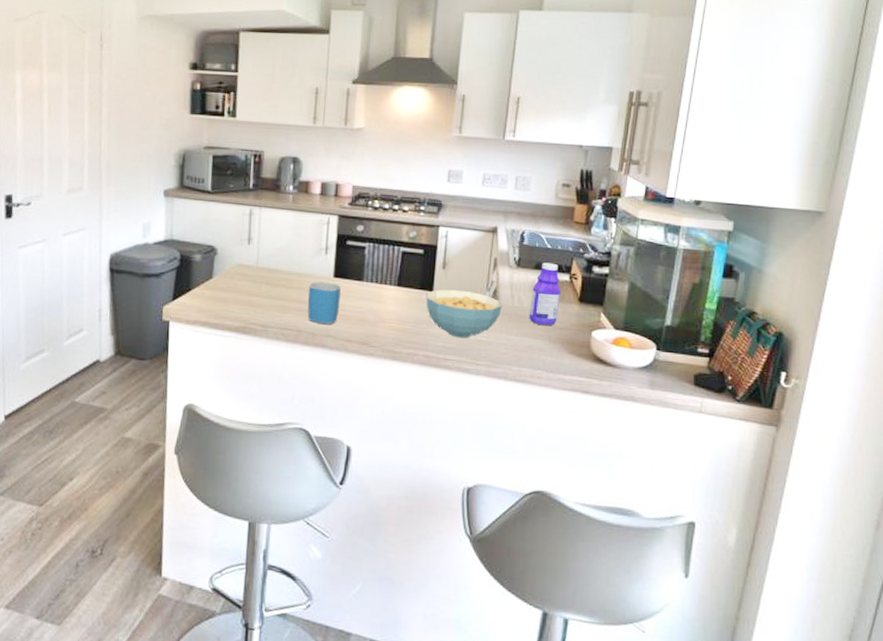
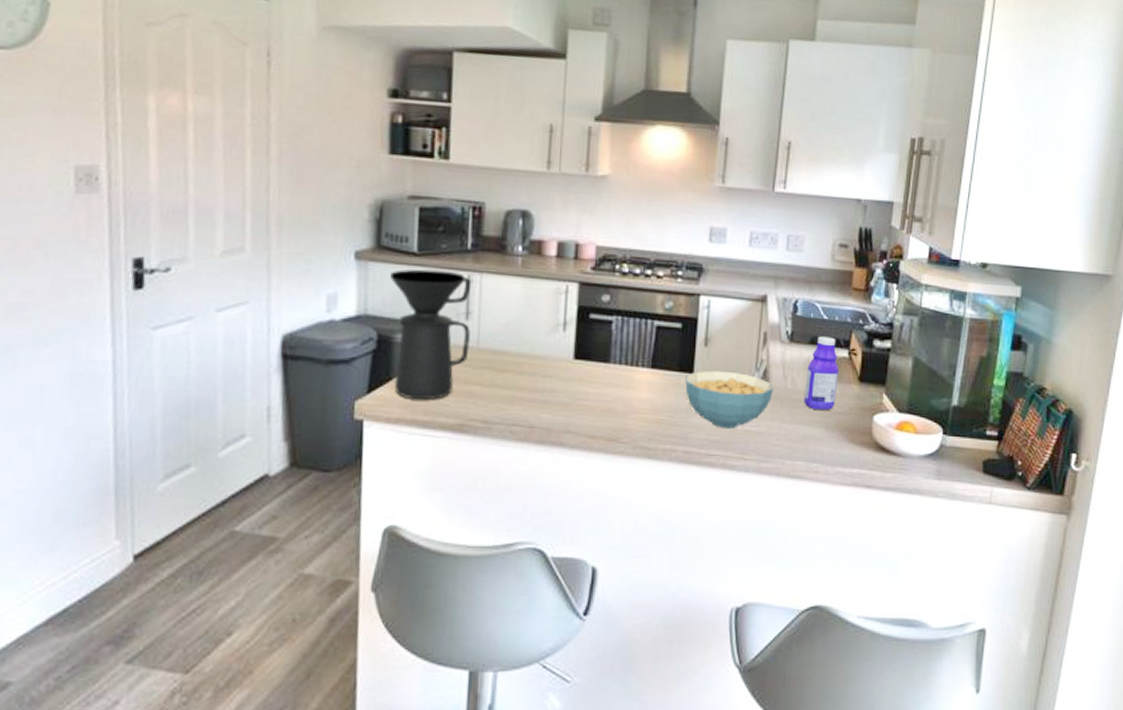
coffee maker: none [190,204,253,307] -> present [390,269,472,399]
mug: present [307,281,341,324] -> none [542,364,583,417]

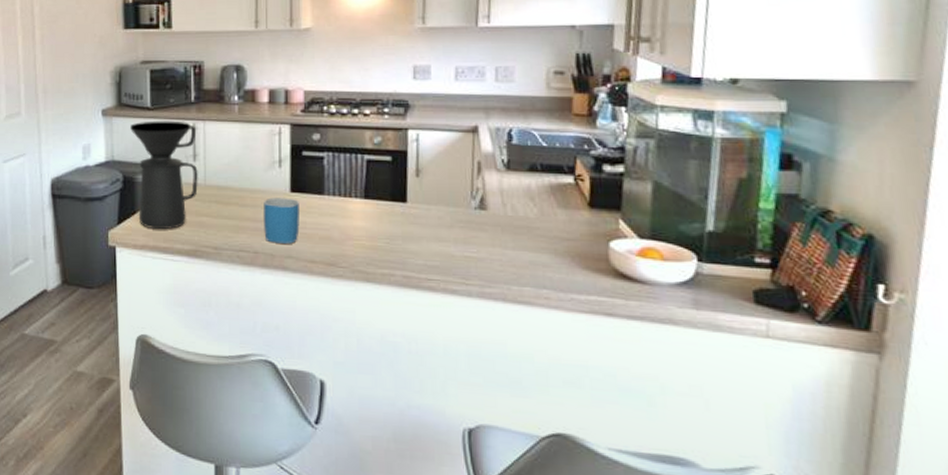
mug: none [542,364,583,417] -> present [264,197,300,244]
cereal bowl: present [685,370,774,429] -> none [399,199,493,255]
bottle: present [804,336,839,410] -> none [526,163,565,236]

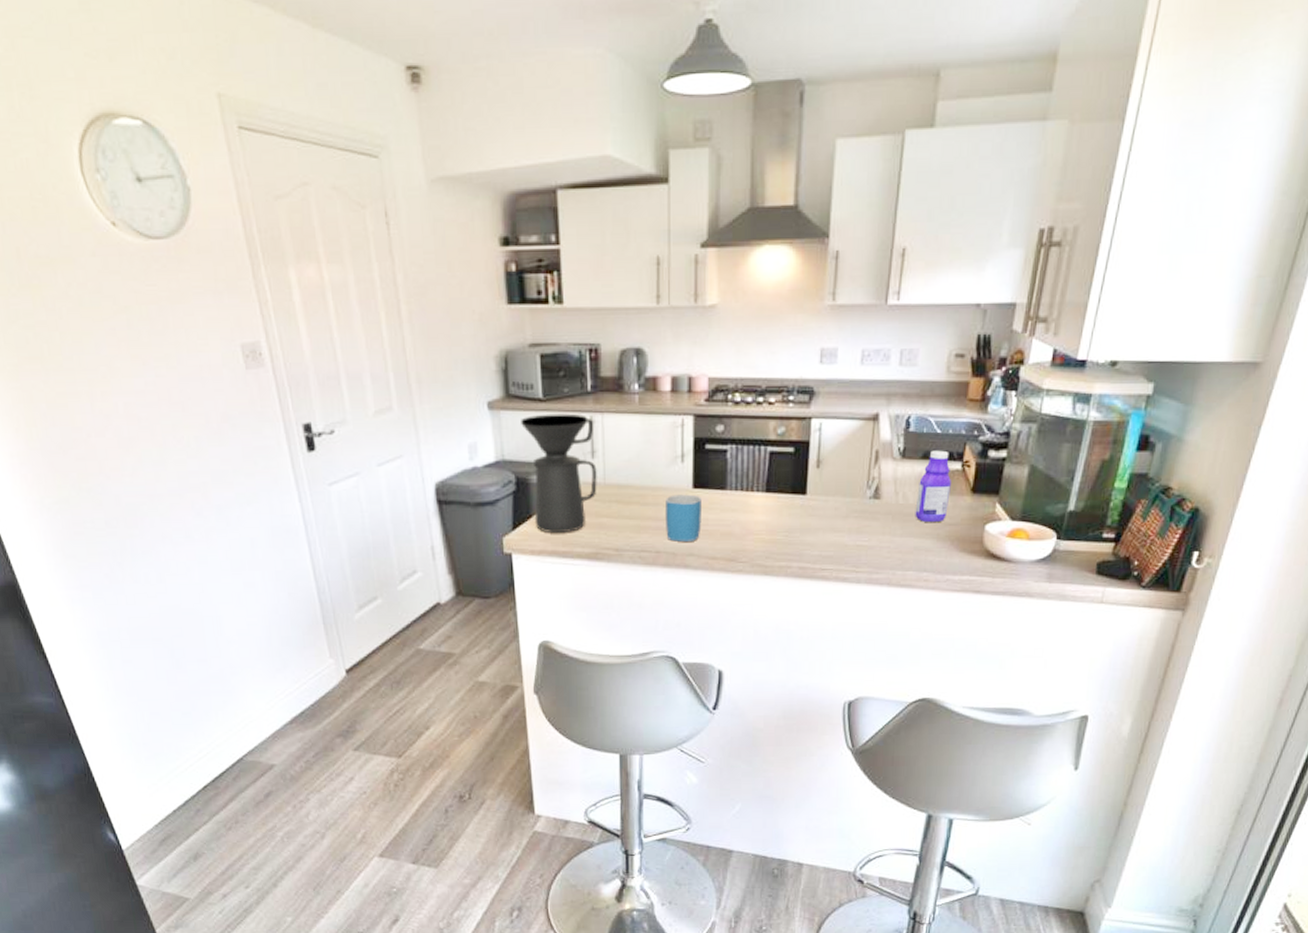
bottle: none [526,163,565,236] -> present [915,450,951,522]

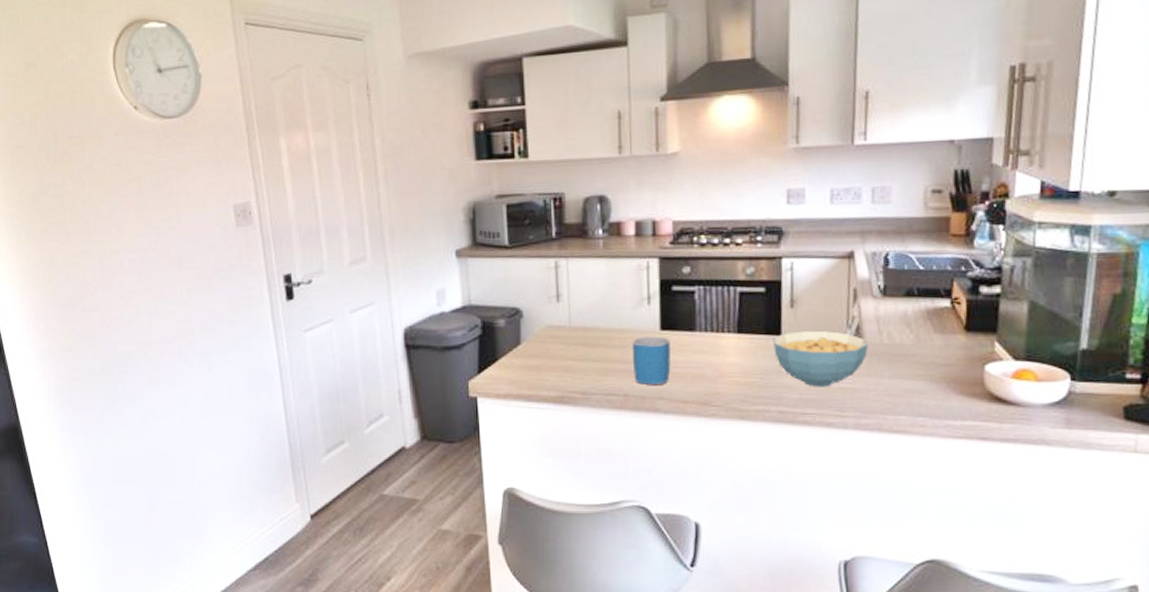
coffee maker: present [521,413,597,533] -> none [487,259,563,376]
cereal bowl: none [799,490,885,545] -> present [773,330,869,387]
bottle: present [915,450,951,522] -> none [902,287,941,362]

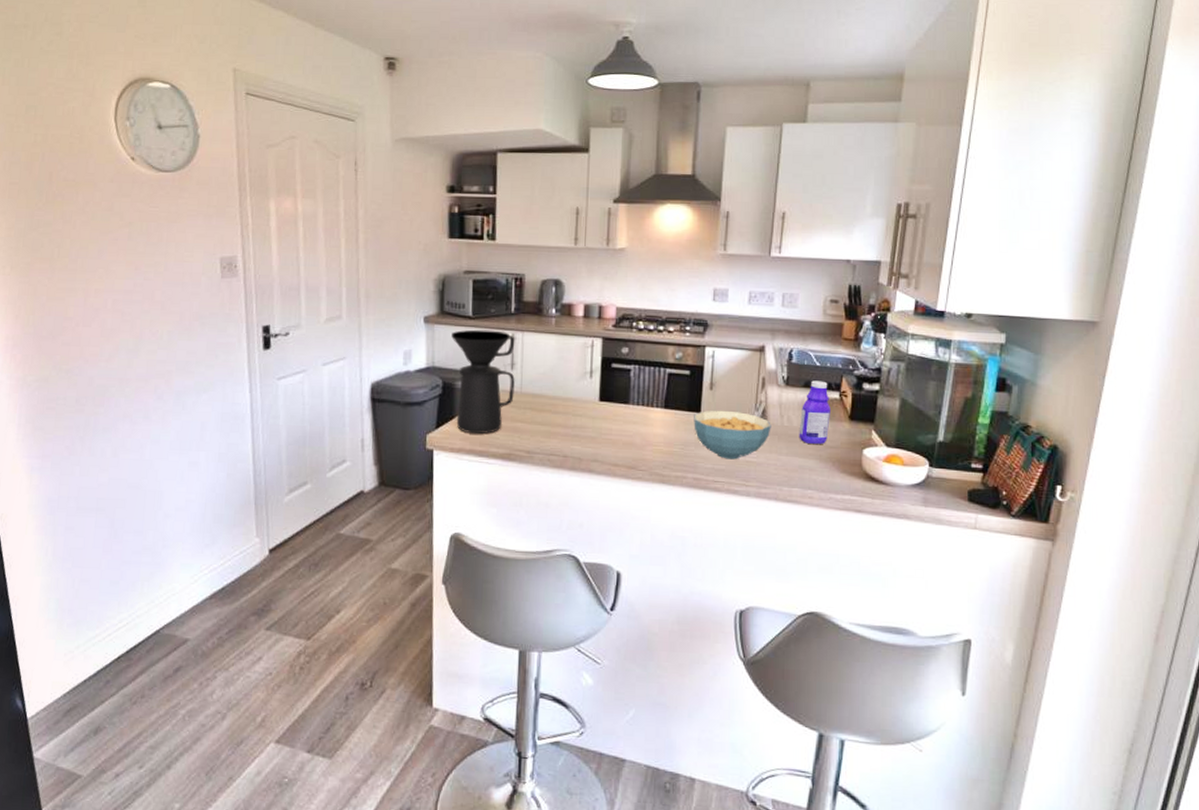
coffee maker: none [487,259,563,376] -> present [451,329,515,434]
mug: present [633,336,671,385] -> none [574,405,607,449]
bottle: none [902,287,941,362] -> present [799,380,830,444]

